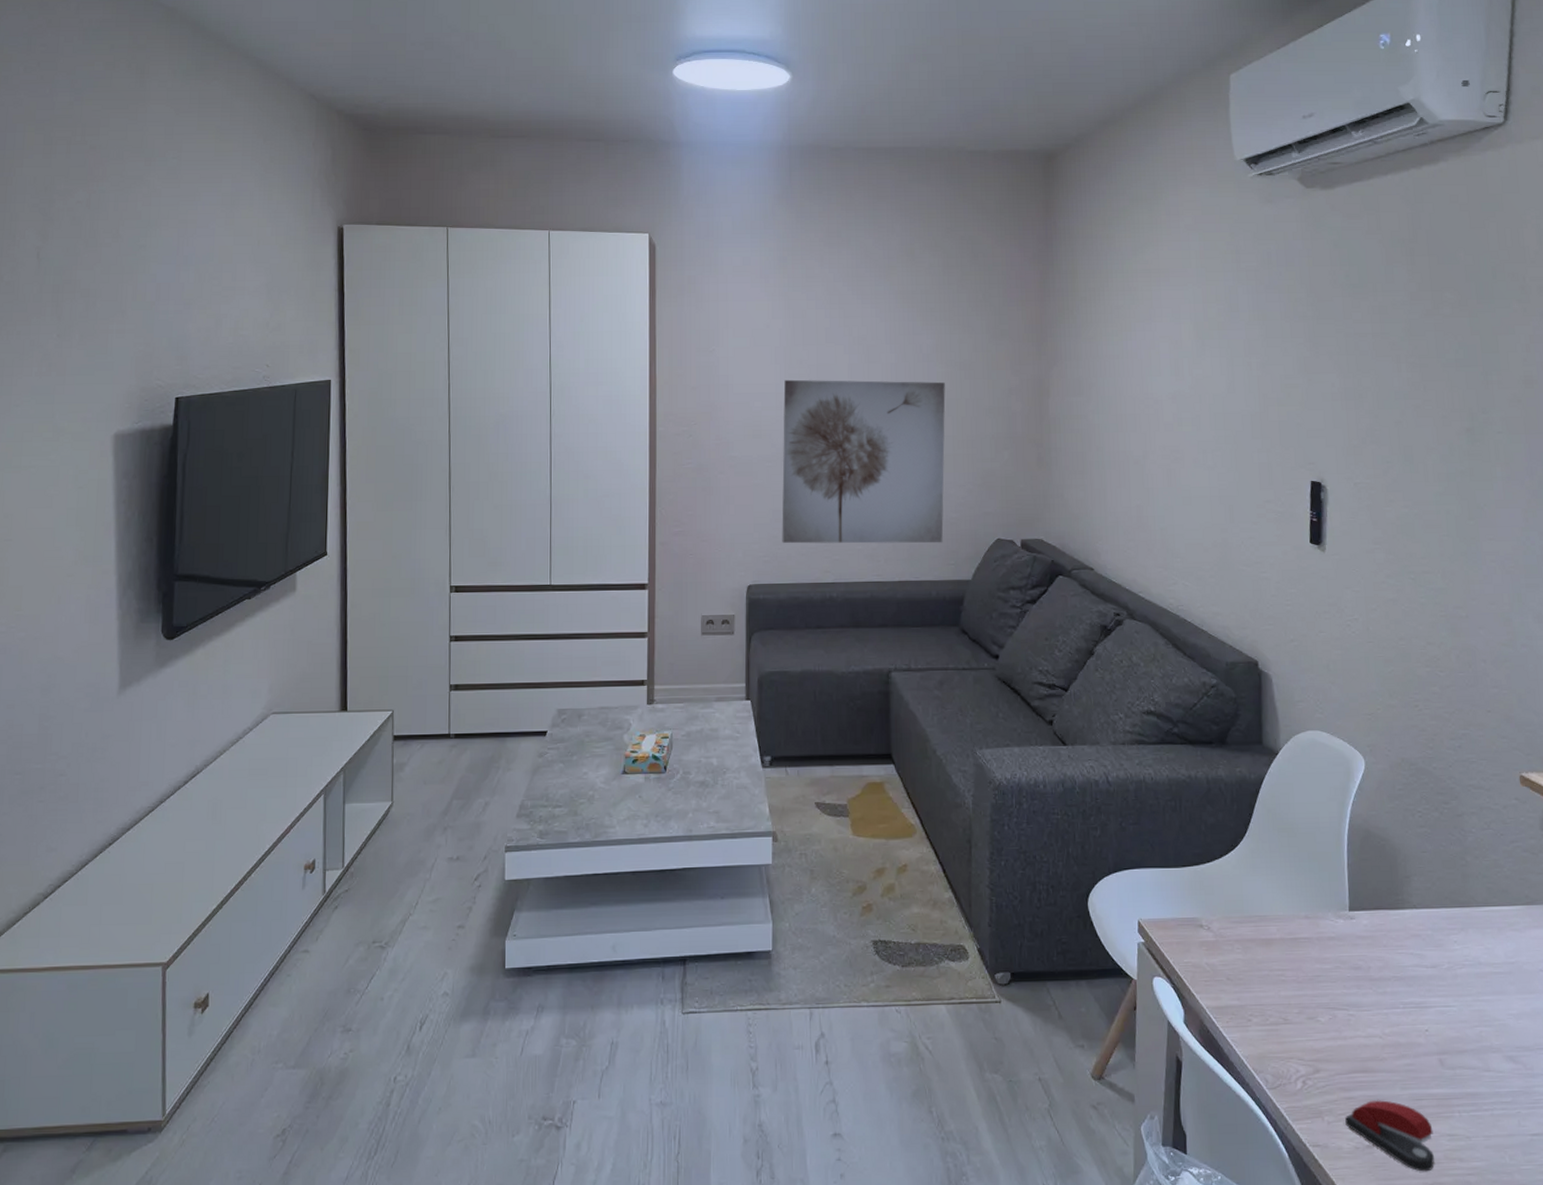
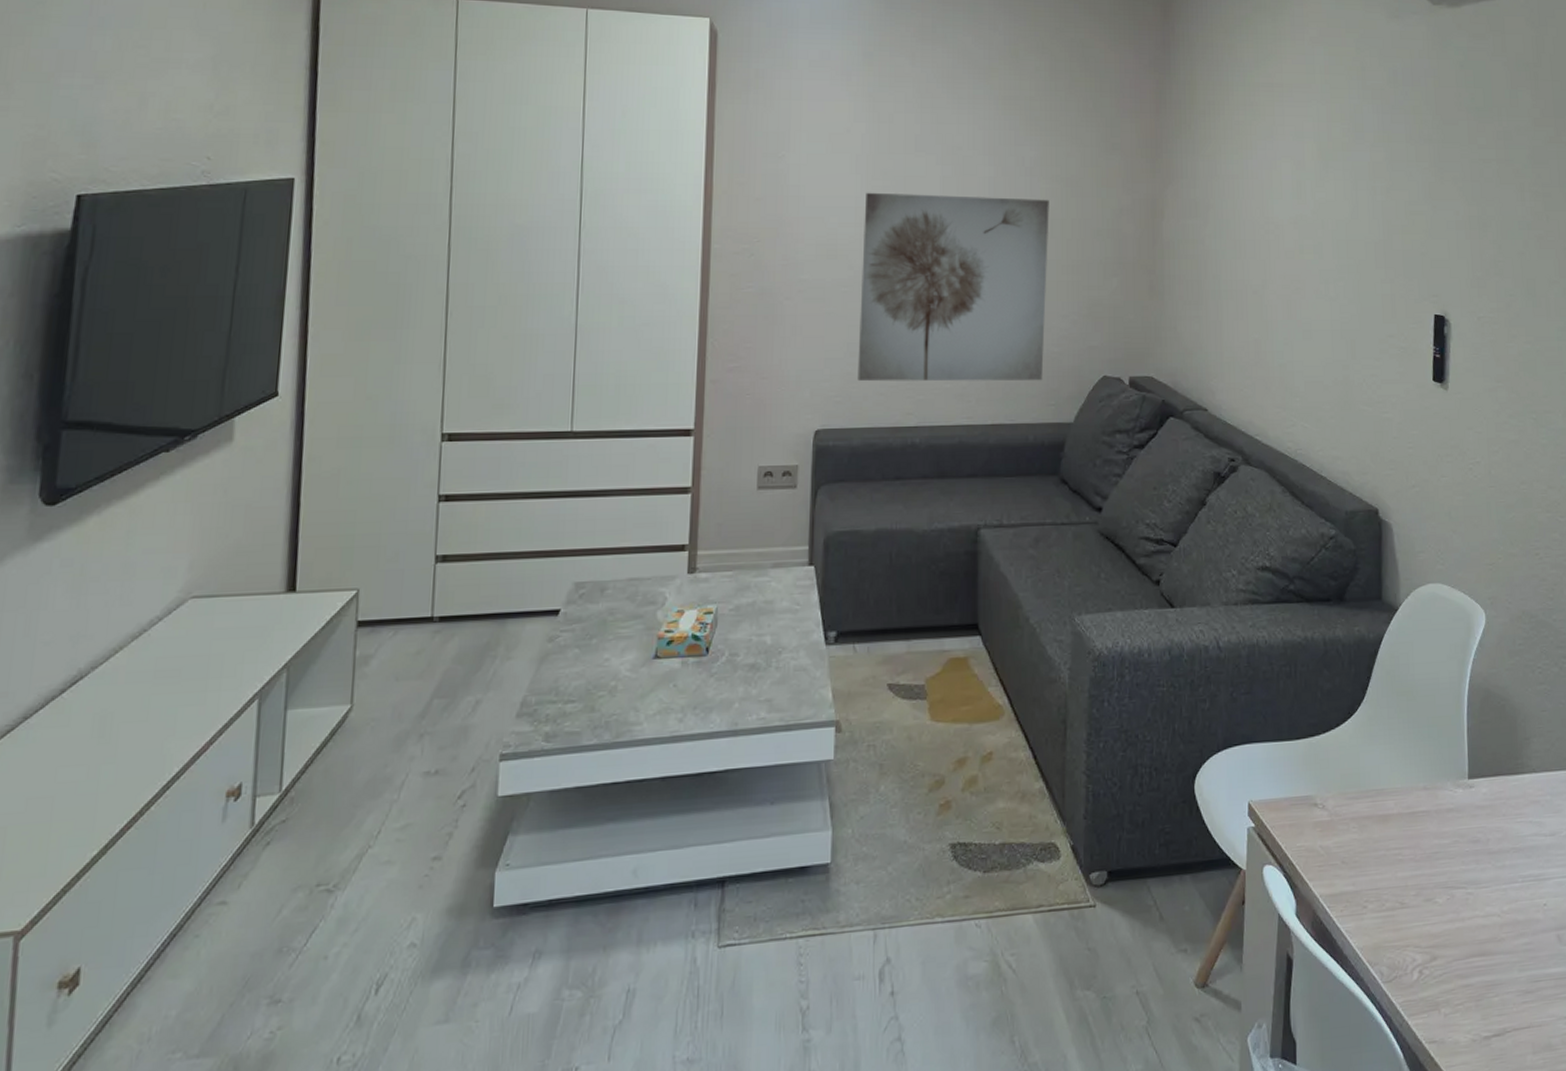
stapler: present [1345,1100,1435,1172] -> none [1462,985,1552,1061]

